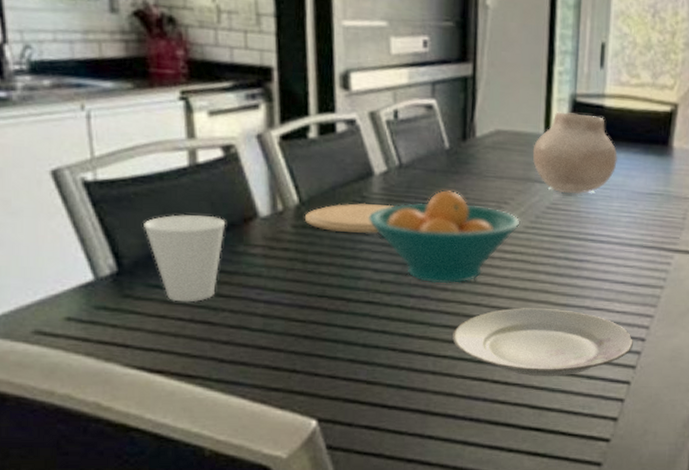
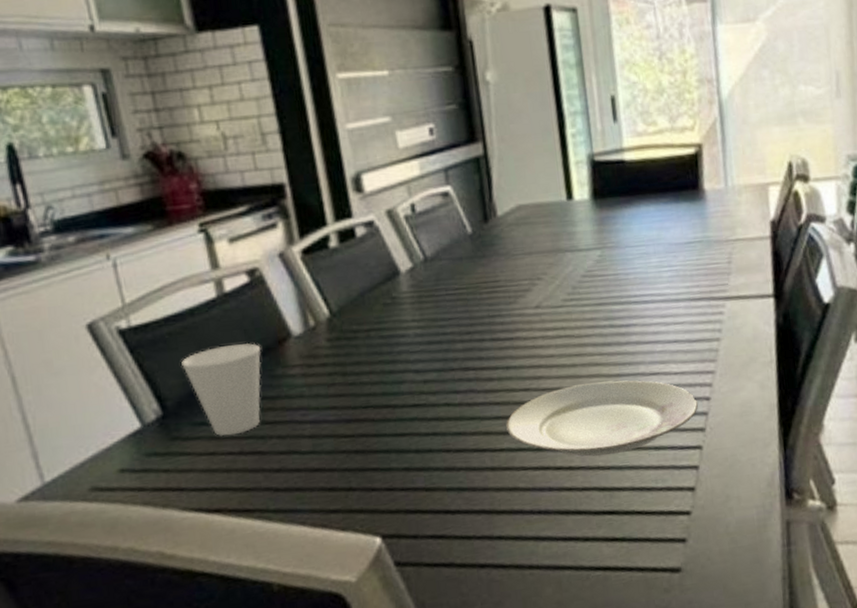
plate: present [304,203,394,233] -> none [337,300,425,339]
fruit bowl: present [369,189,521,284] -> none [402,275,558,376]
vase: present [532,112,618,195] -> none [557,172,649,259]

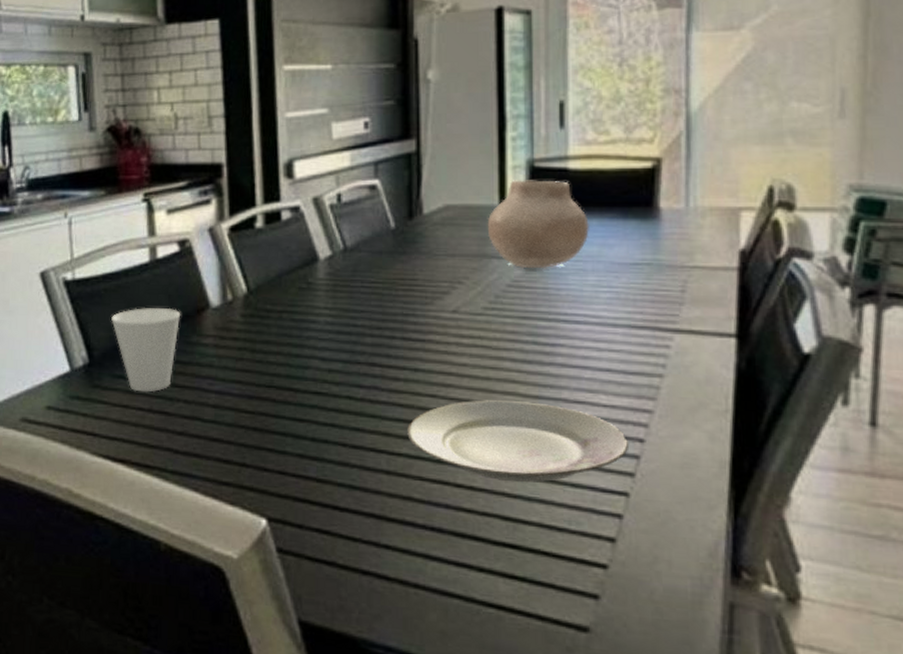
vase: none [557,172,649,259] -> present [487,180,591,269]

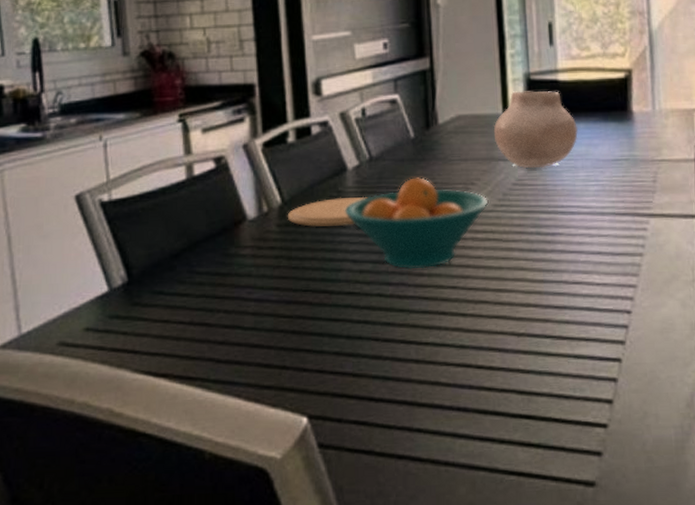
cup: present [111,308,181,392] -> none [150,223,219,306]
plate: none [252,289,340,320] -> present [287,196,367,227]
fruit bowl: none [315,271,478,373] -> present [345,176,489,270]
plate: present [407,400,628,483] -> none [433,286,619,359]

